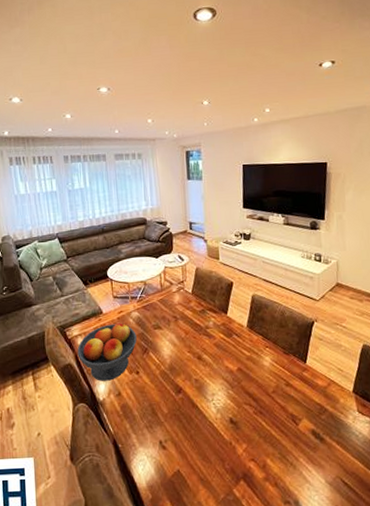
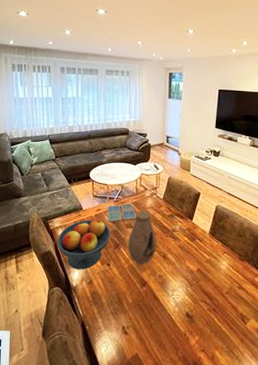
drink coaster: none [130,301,164,325] -> present [107,203,137,222]
vase: none [156,308,190,369] -> present [127,210,157,264]

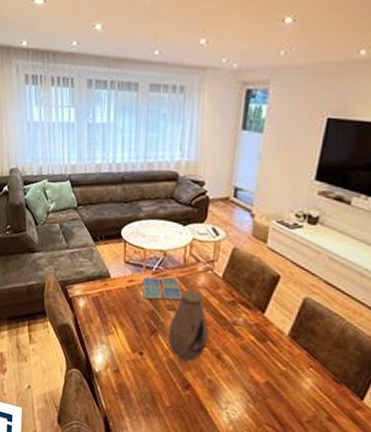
fruit bowl: present [57,219,111,270] -> none [77,291,146,354]

